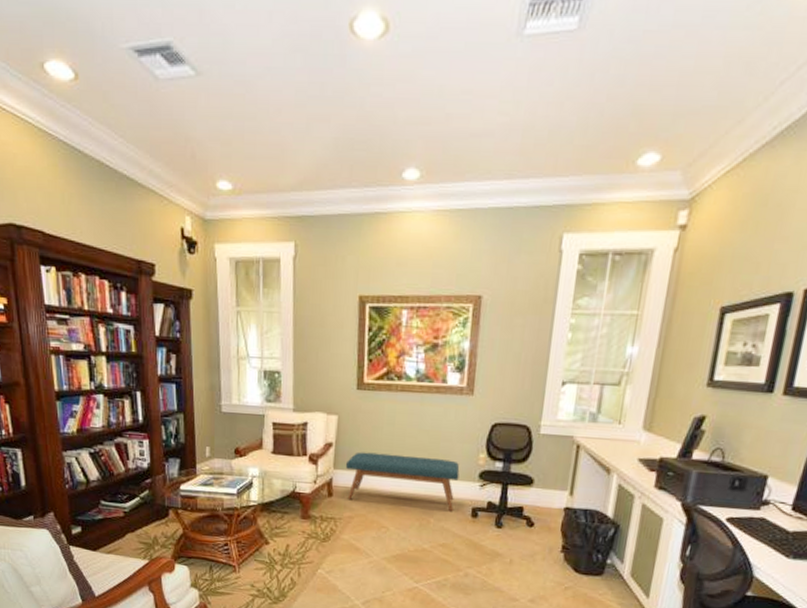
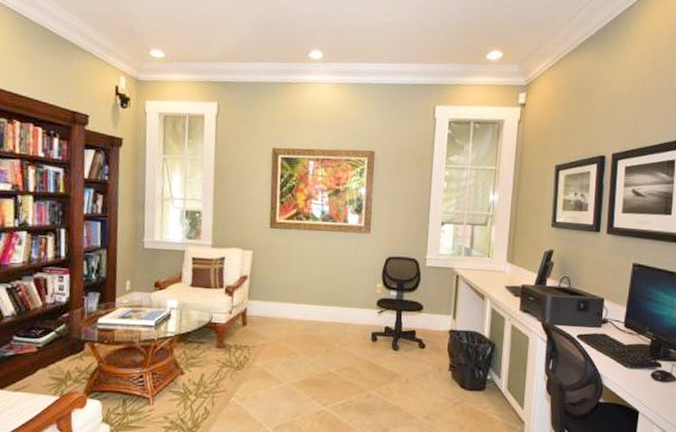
bench: present [345,452,460,512] -> none [258,283,360,337]

